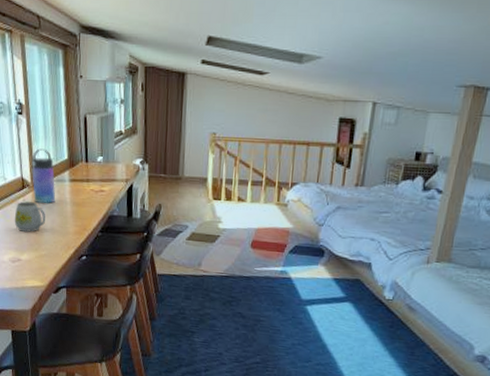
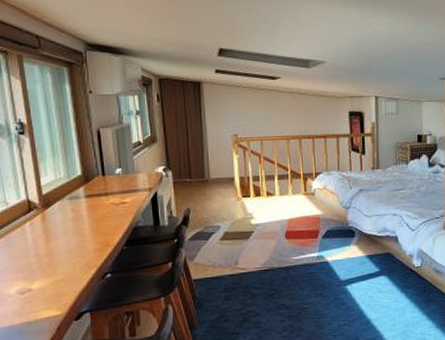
mug: present [14,201,46,232] -> none [20,224,60,258]
water bottle: present [31,148,56,203] -> none [38,167,71,224]

